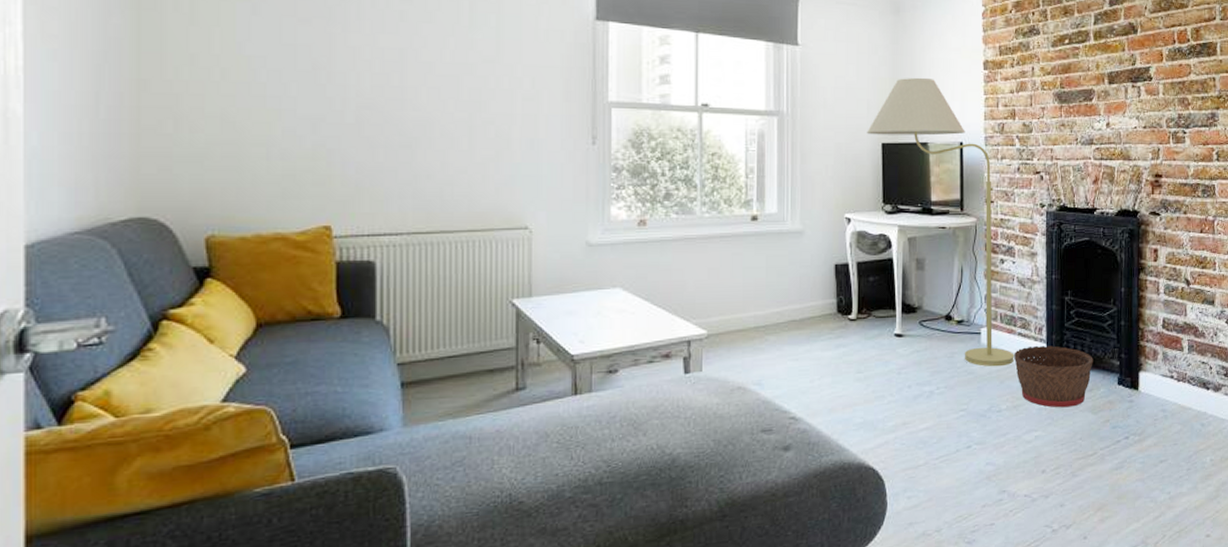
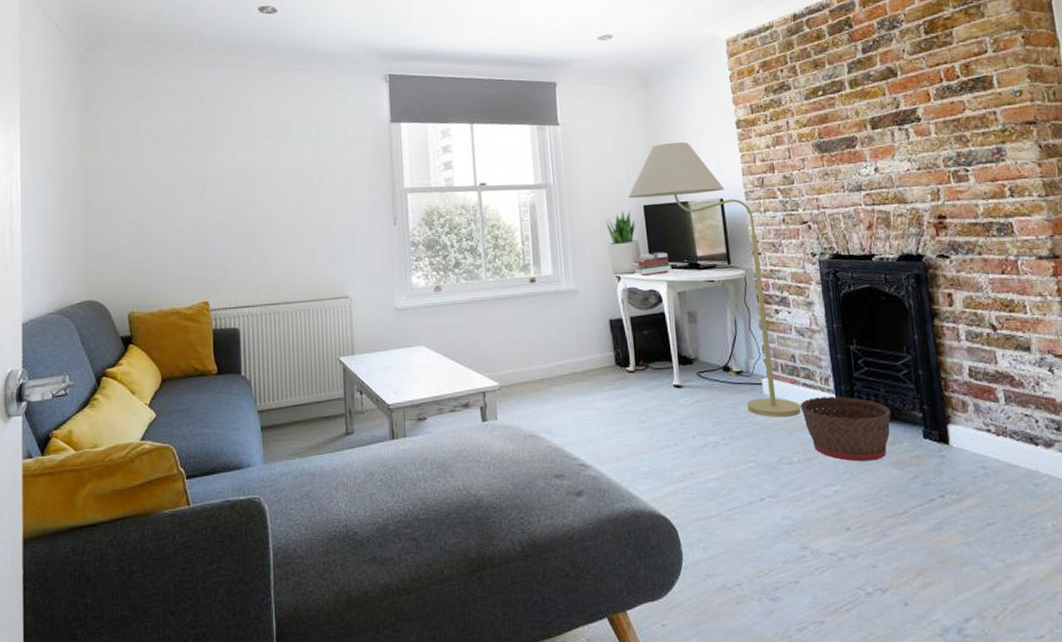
planter: none [839,147,874,216] -> present [606,210,641,274]
books: none [863,194,904,218] -> present [631,251,672,276]

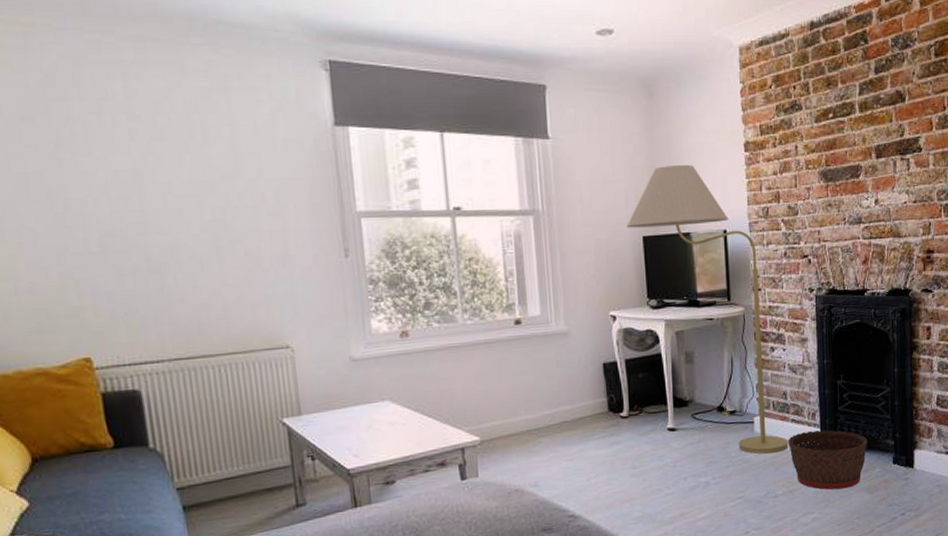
planter: present [606,210,641,274] -> none [601,242,638,314]
books: present [631,251,672,276] -> none [628,288,670,314]

